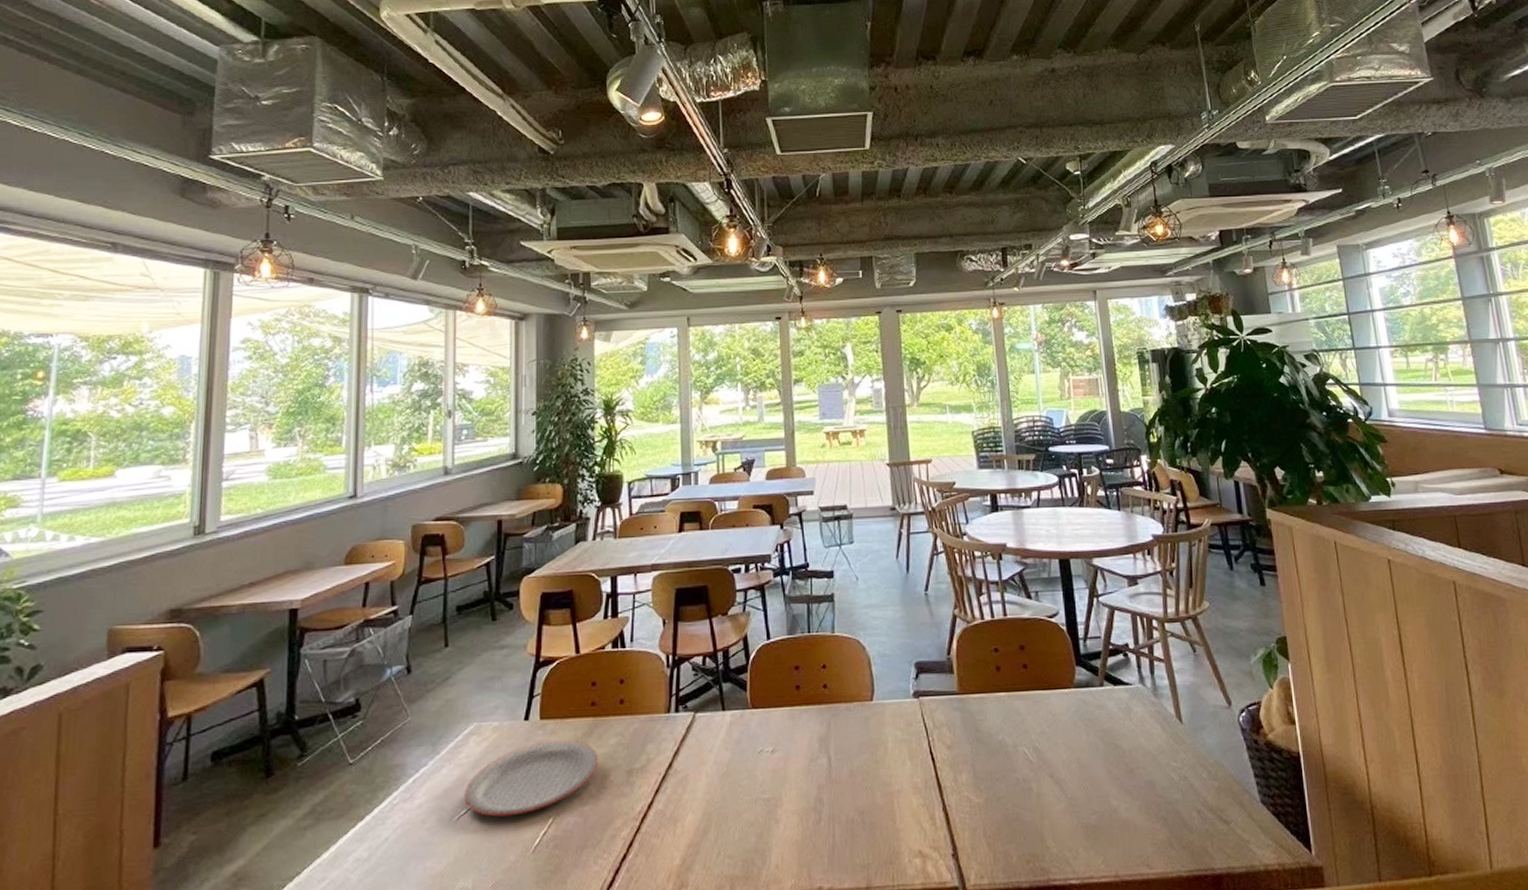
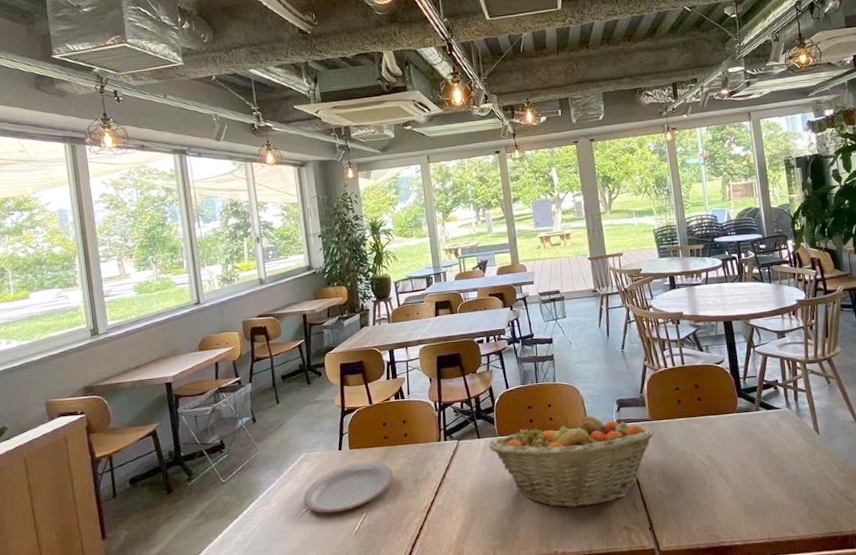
fruit basket: none [735,683,963,821] -> present [488,415,654,509]

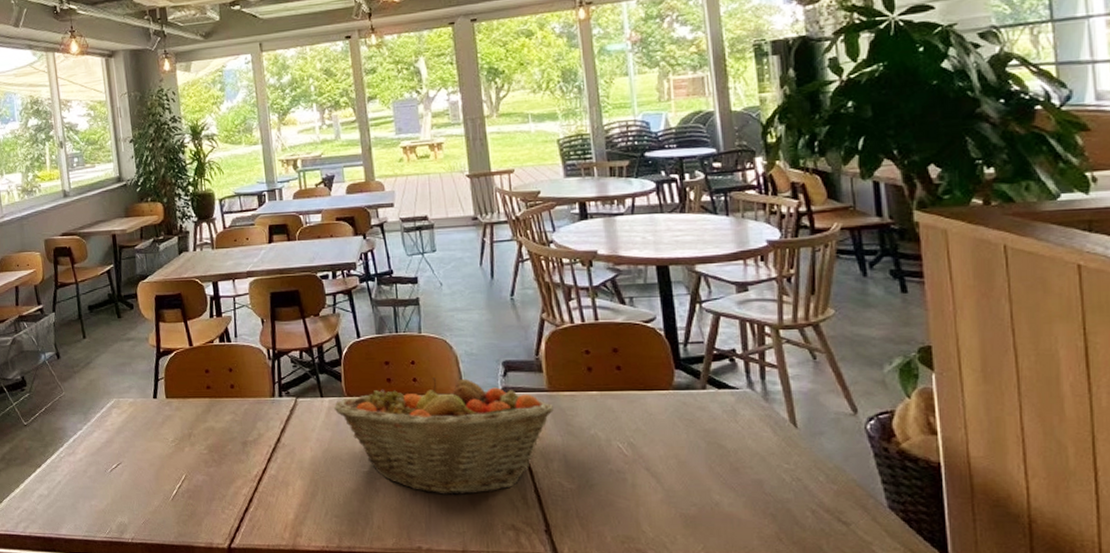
plate: present [303,462,394,514] -> none [113,415,218,472]

